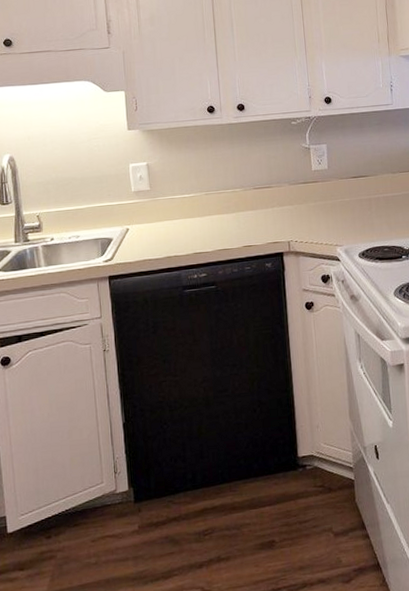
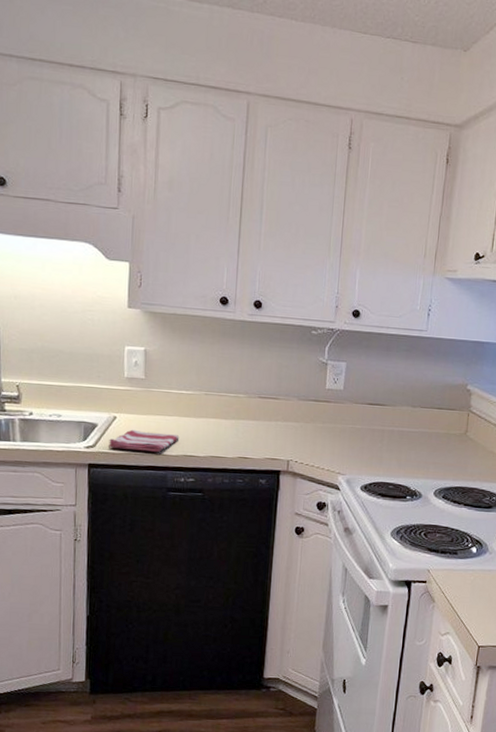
dish towel: none [124,236,188,258] -> present [107,429,180,452]

